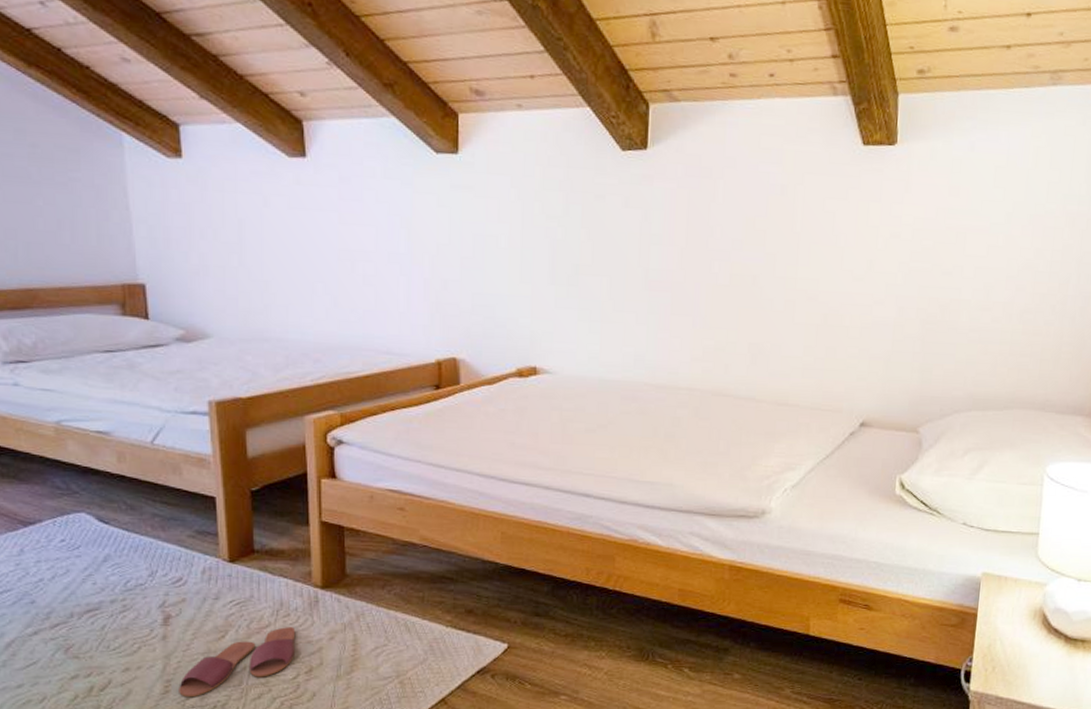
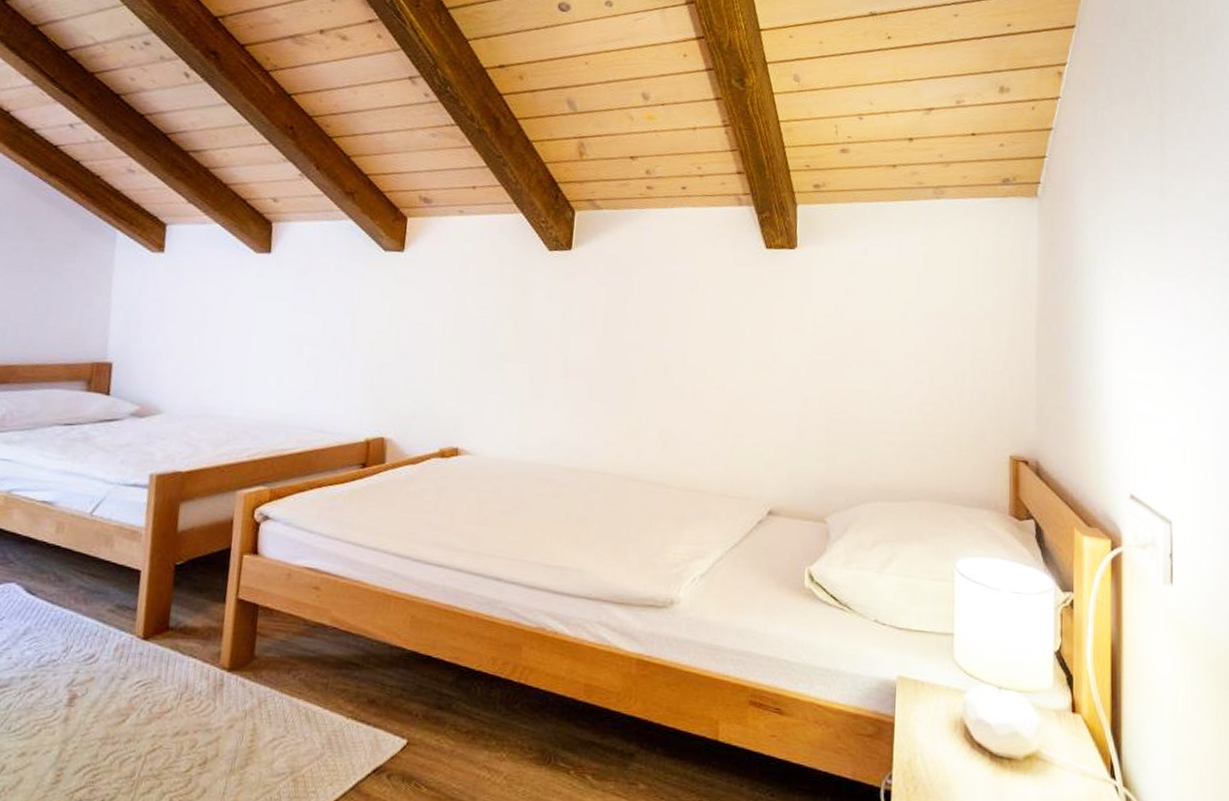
slippers: present [179,627,296,698] -> none [69,712,197,789]

